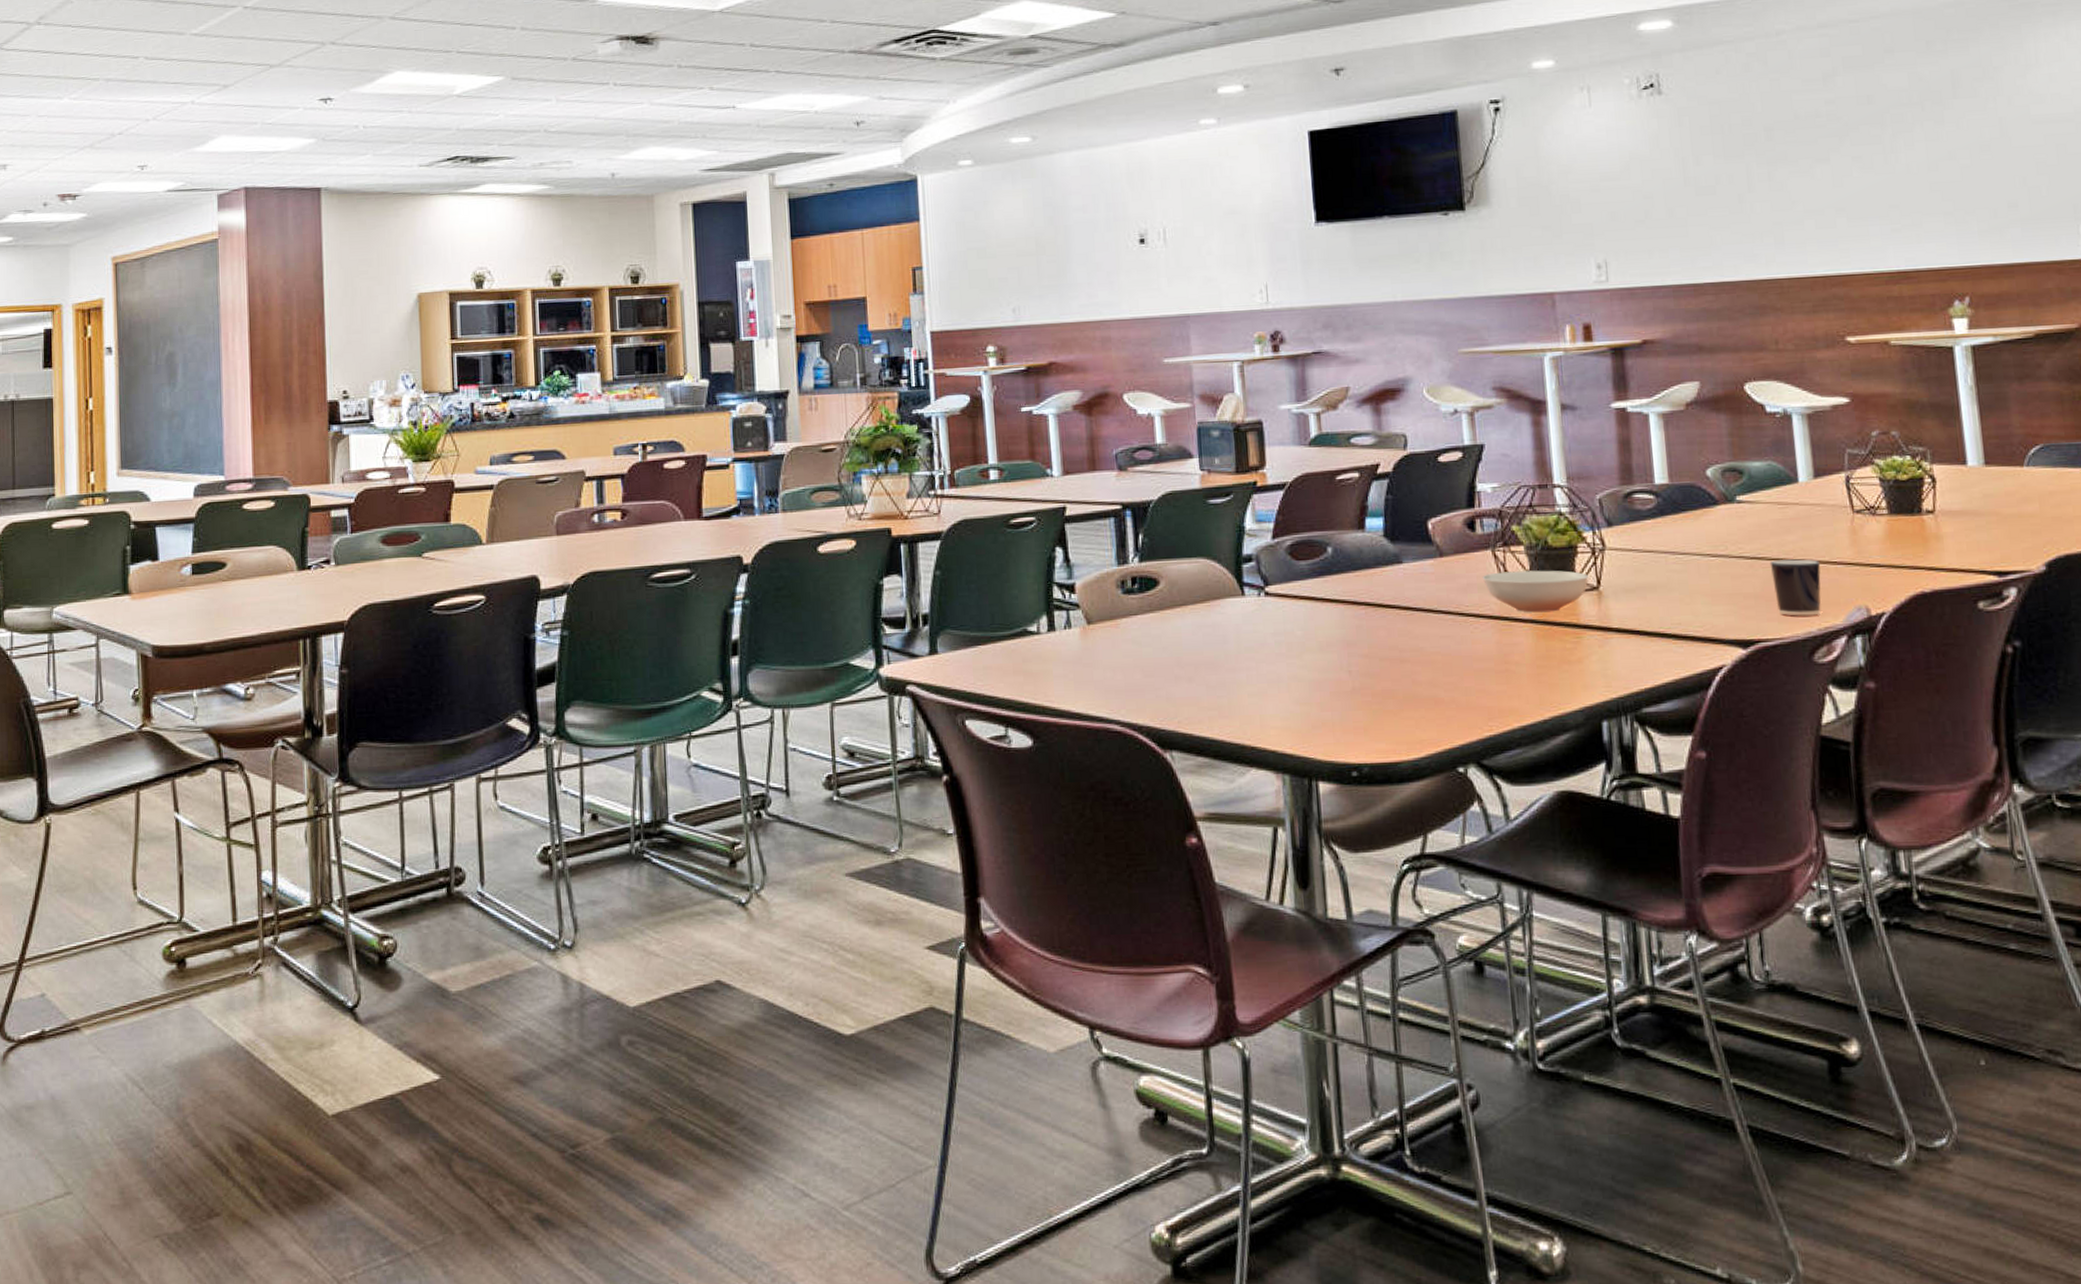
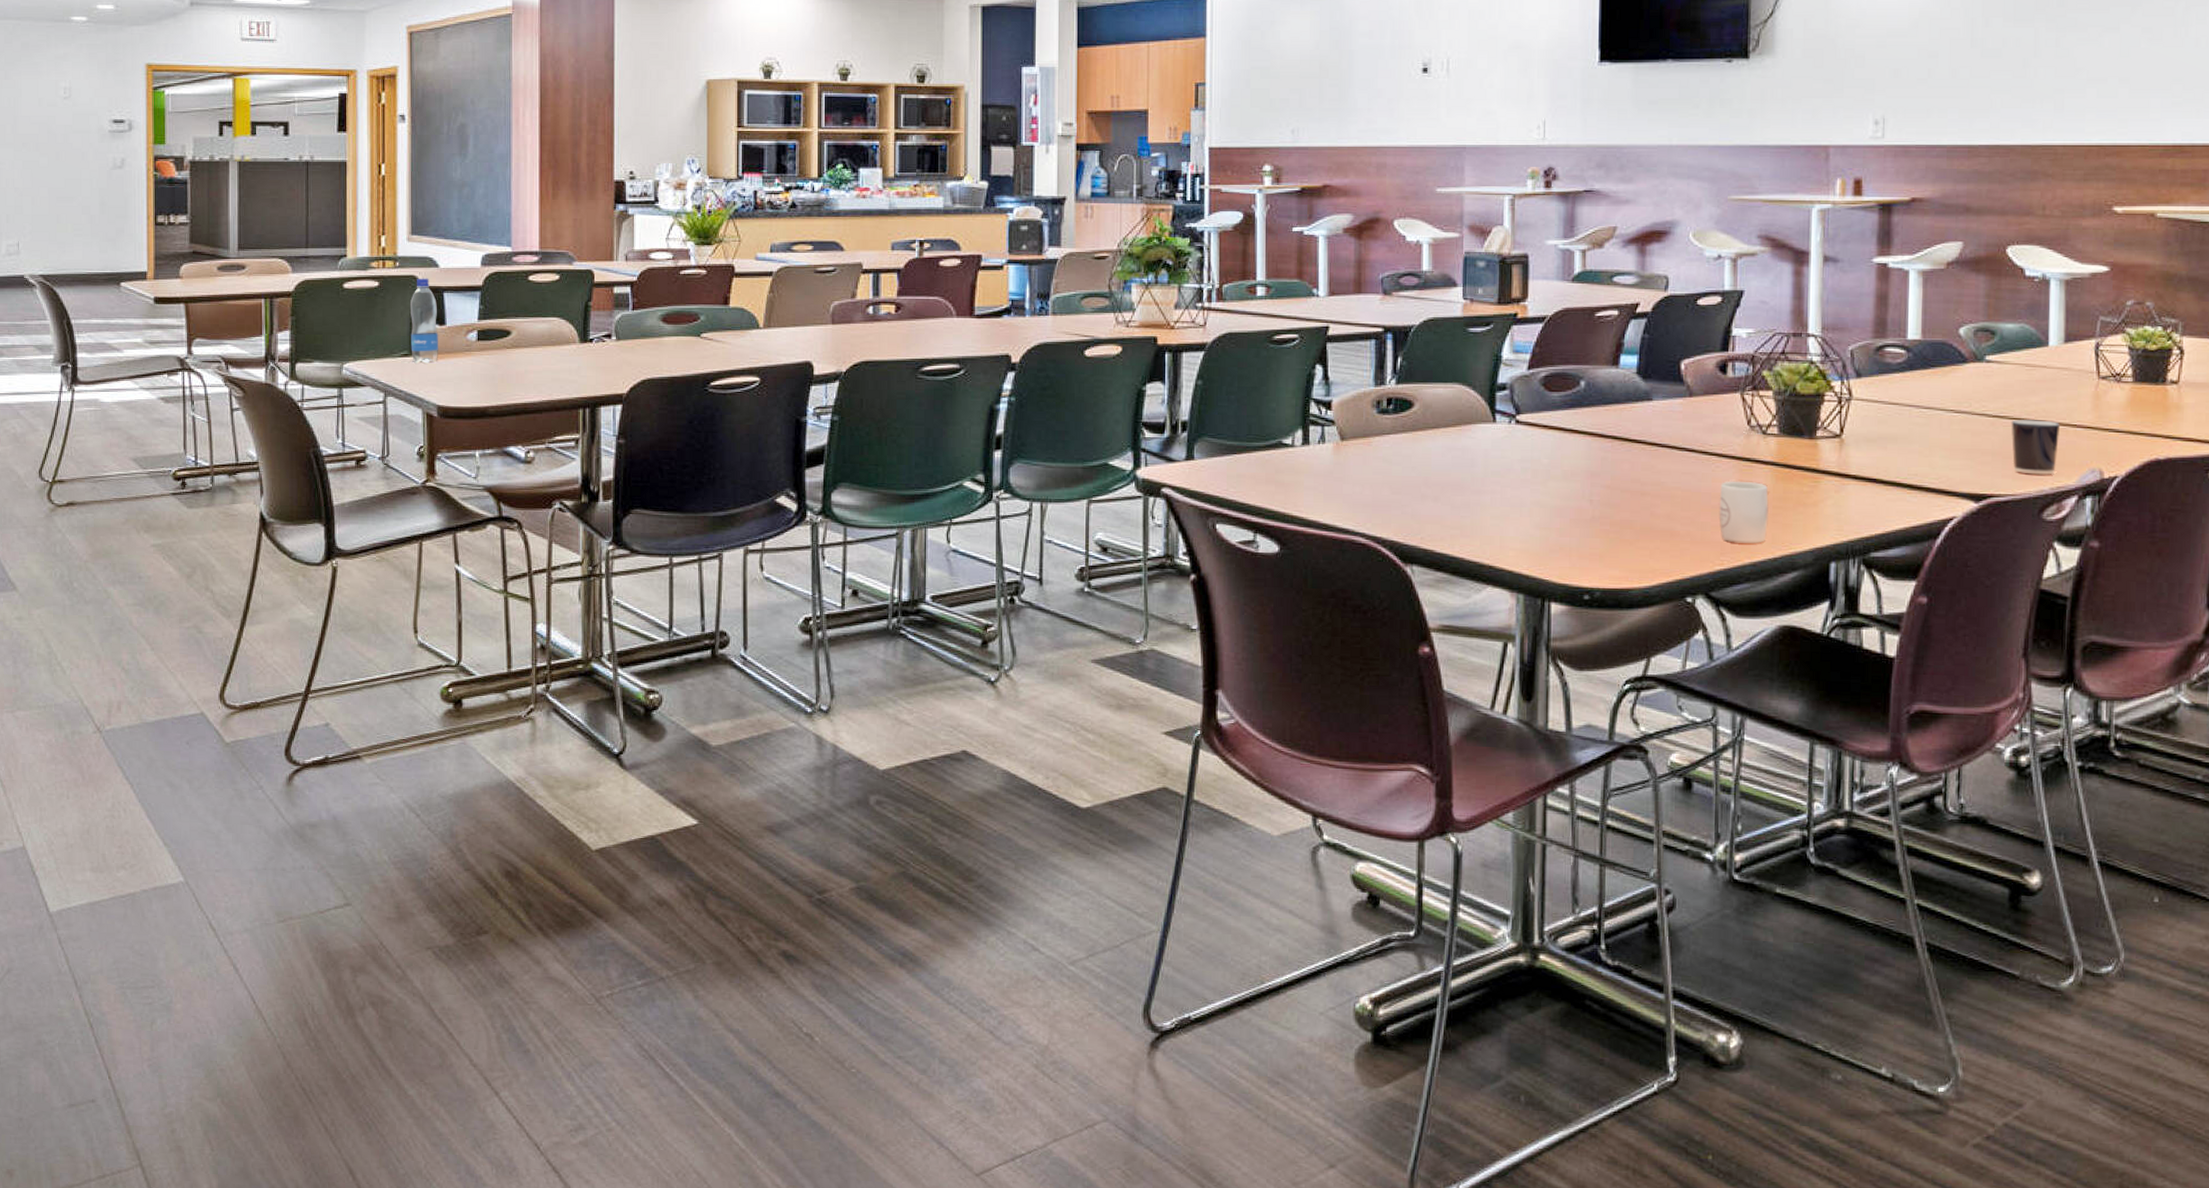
bottle: none [121,513,152,604] -> present [409,278,438,365]
mug: none [1481,641,1534,708] -> present [1719,481,1769,545]
bowl: present [1482,570,1589,613] -> none [1728,415,1833,456]

